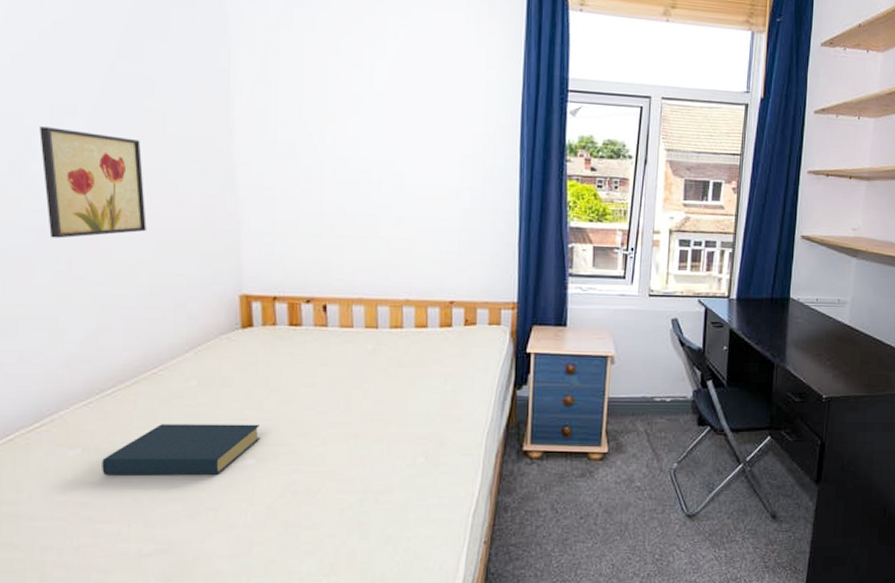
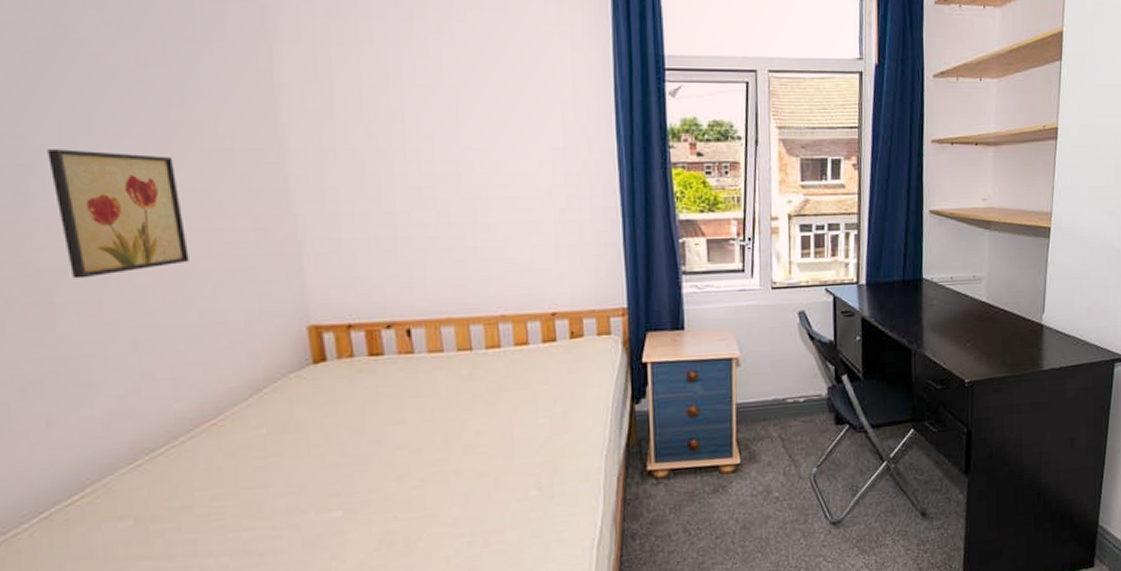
hardback book: present [102,424,261,476] -> none [160,471,347,547]

